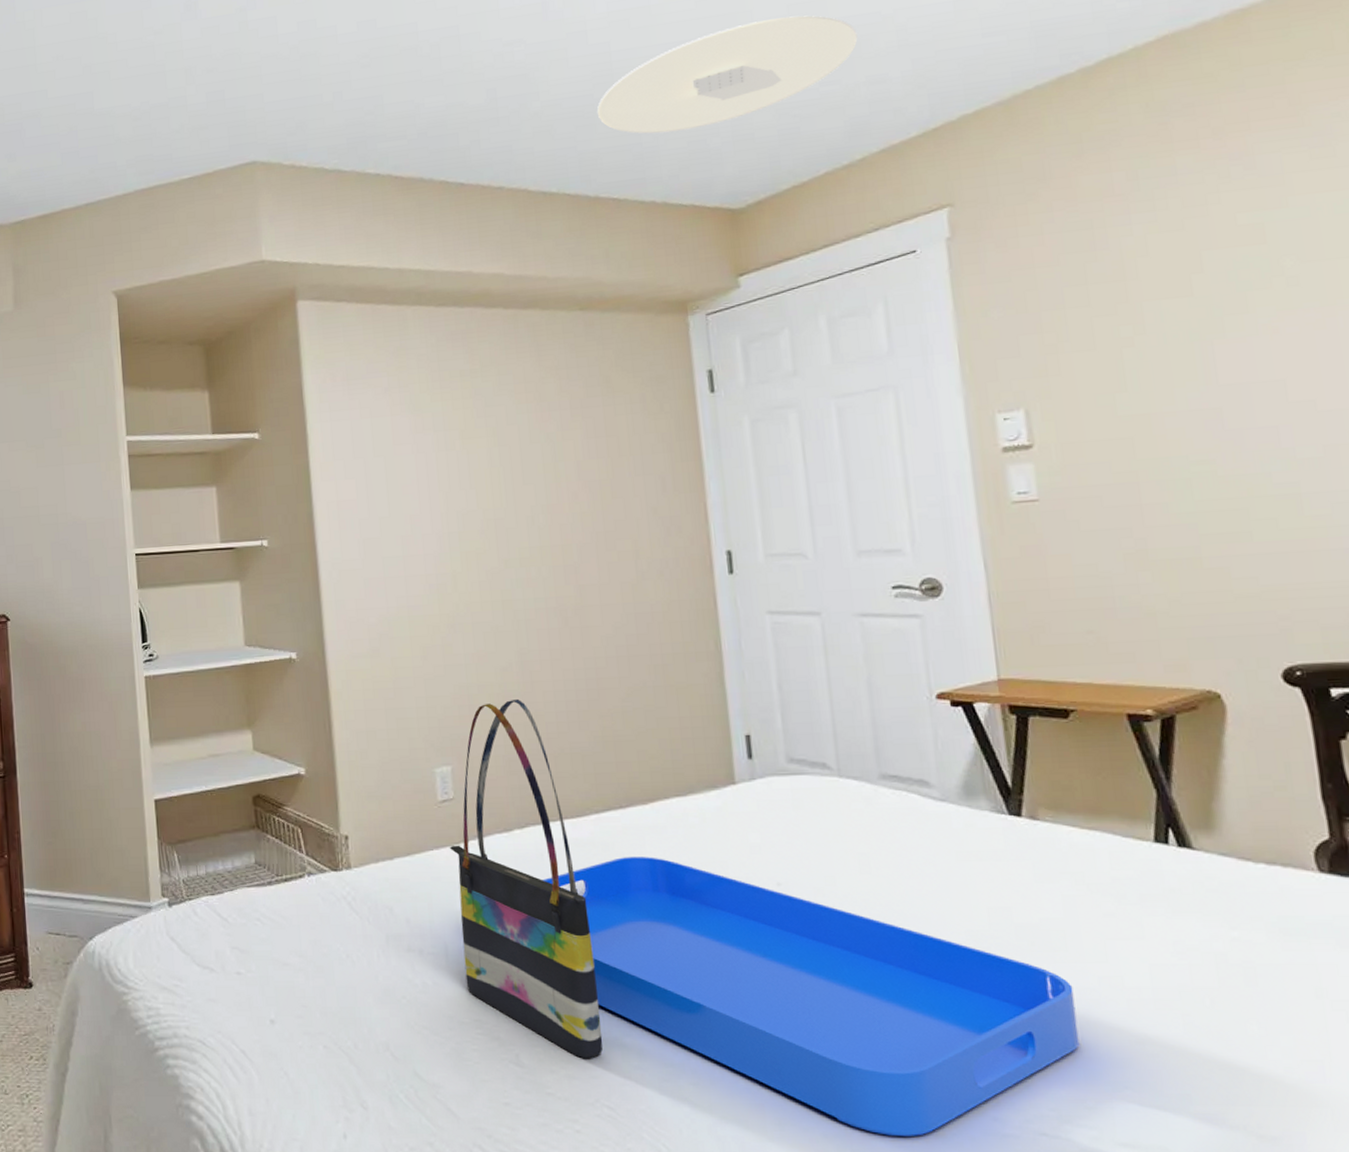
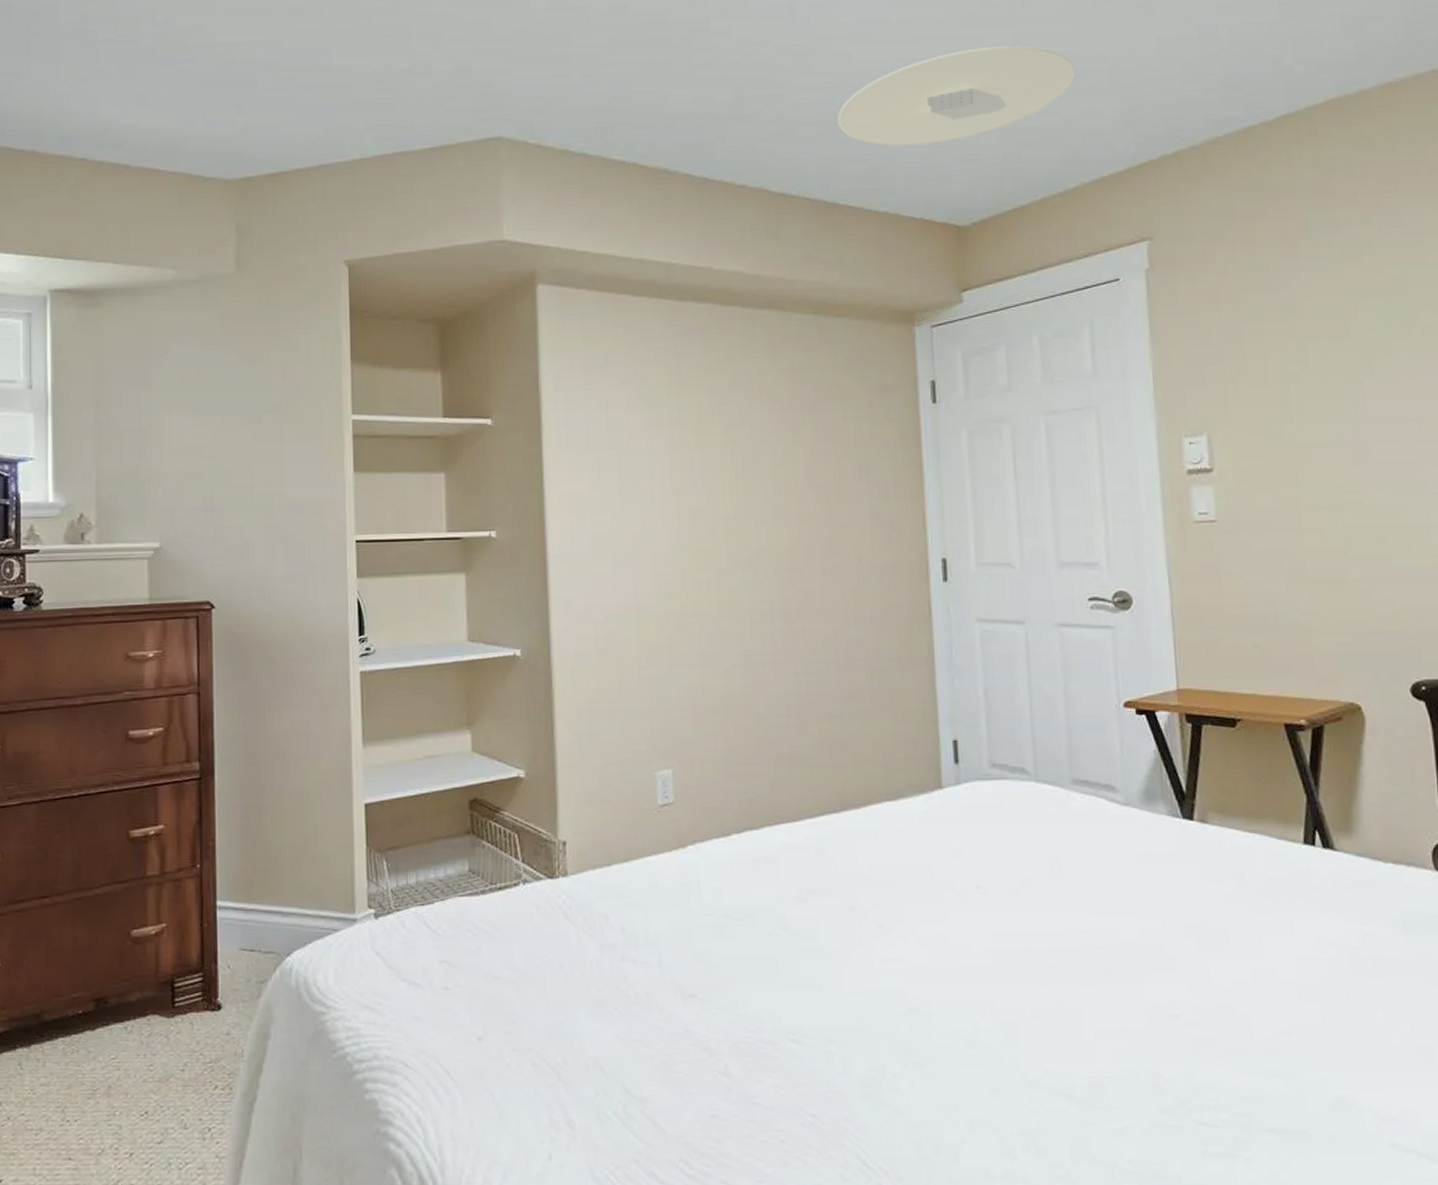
tote bag: present [449,698,603,1059] -> none [667,701,810,1067]
serving tray: present [542,857,1080,1137] -> none [757,861,1236,1133]

